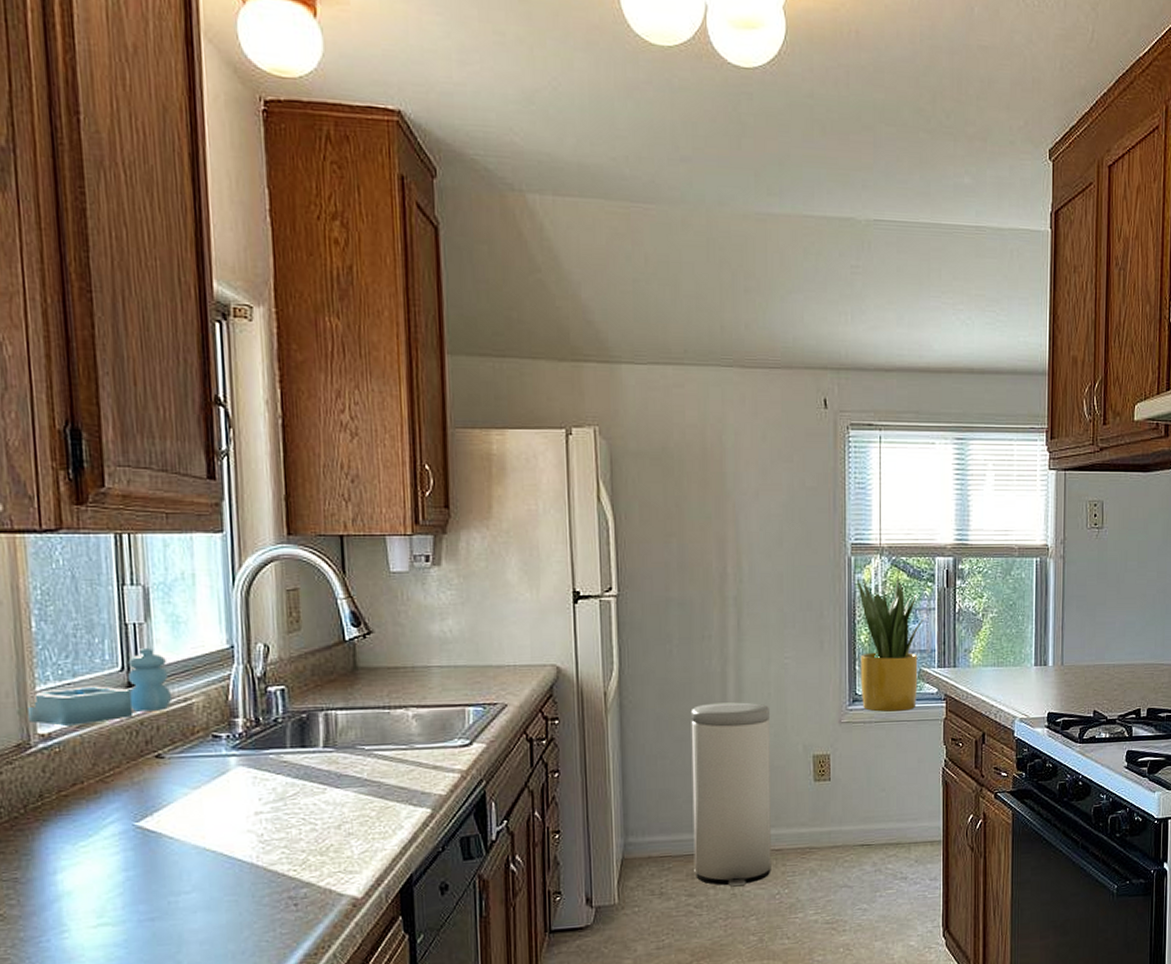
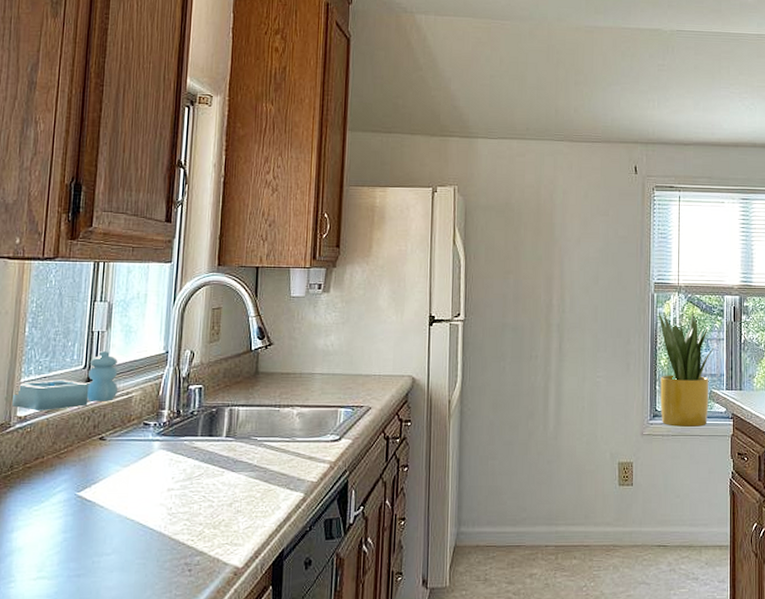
pedal bin: present [690,702,771,887] -> none [514,413,583,577]

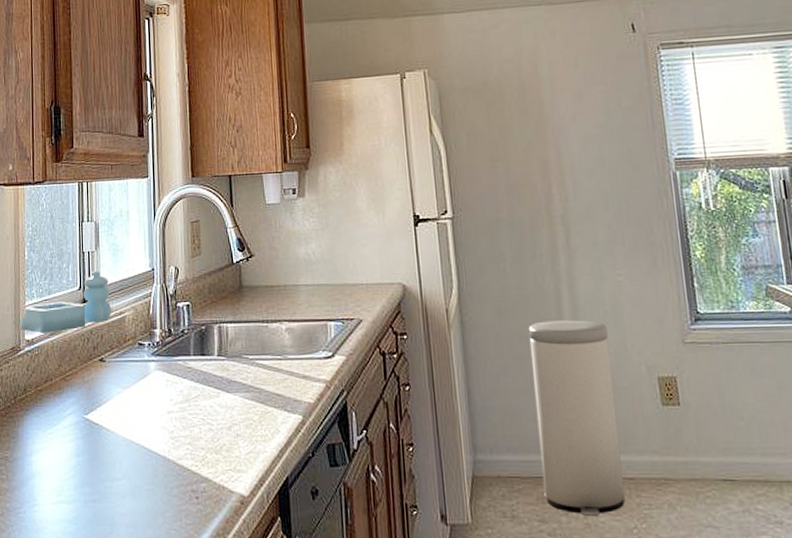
pedal bin: none [514,413,583,577] -> present [528,320,625,516]
planter: present [659,308,719,428] -> none [685,186,769,333]

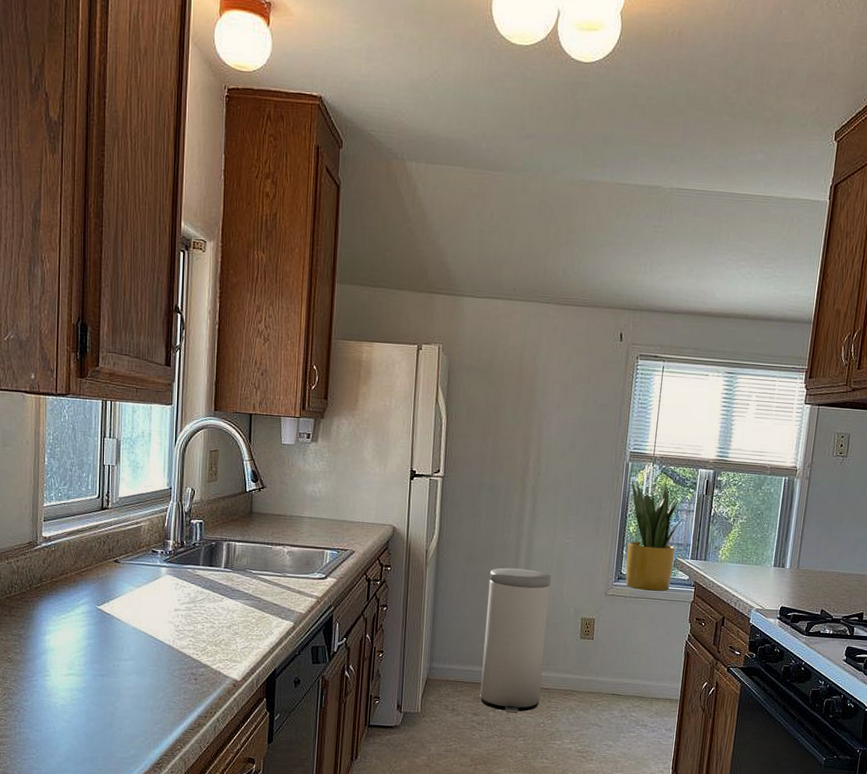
soap dispenser: present [20,270,112,333] -> none [38,483,129,533]
planter: none [685,186,769,333] -> present [625,479,688,592]

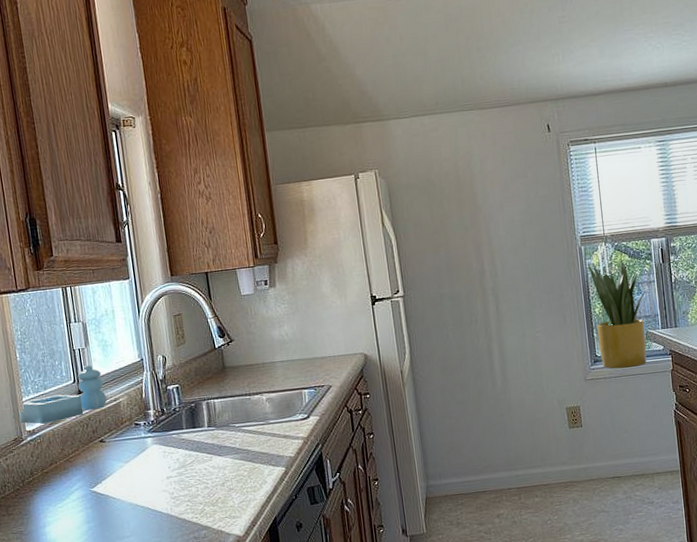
soap dispenser: none [38,483,129,533] -> present [19,364,107,424]
pedal bin: present [480,567,551,713] -> none [467,369,542,516]

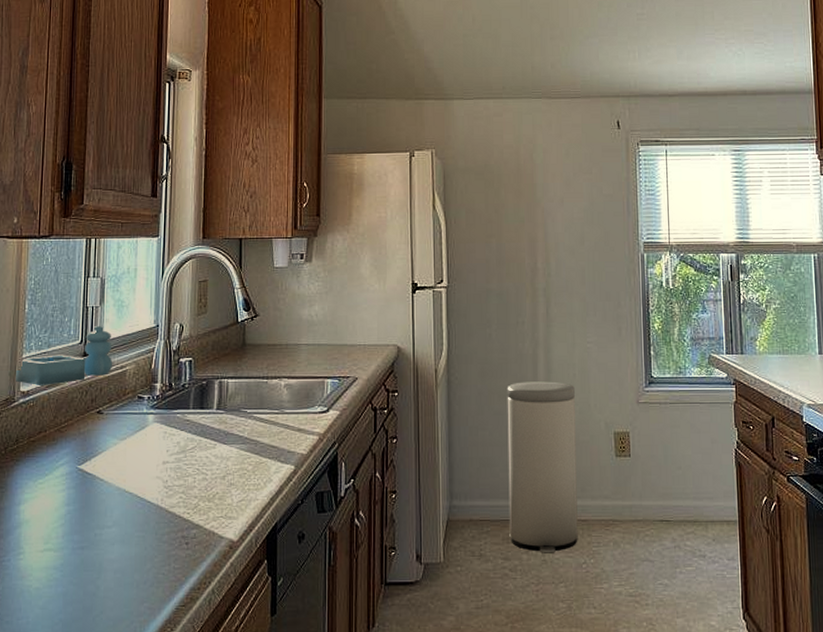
pedal bin: none [467,369,542,516] -> present [507,381,578,553]
planter: present [588,255,650,369] -> none [650,268,716,395]

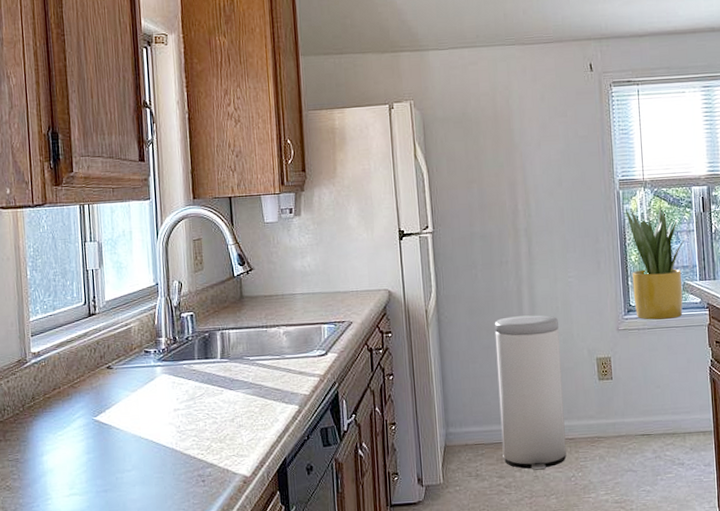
soap dispenser: present [16,325,113,385] -> none [25,286,118,346]
planter: none [650,268,716,395] -> present [626,202,689,321]

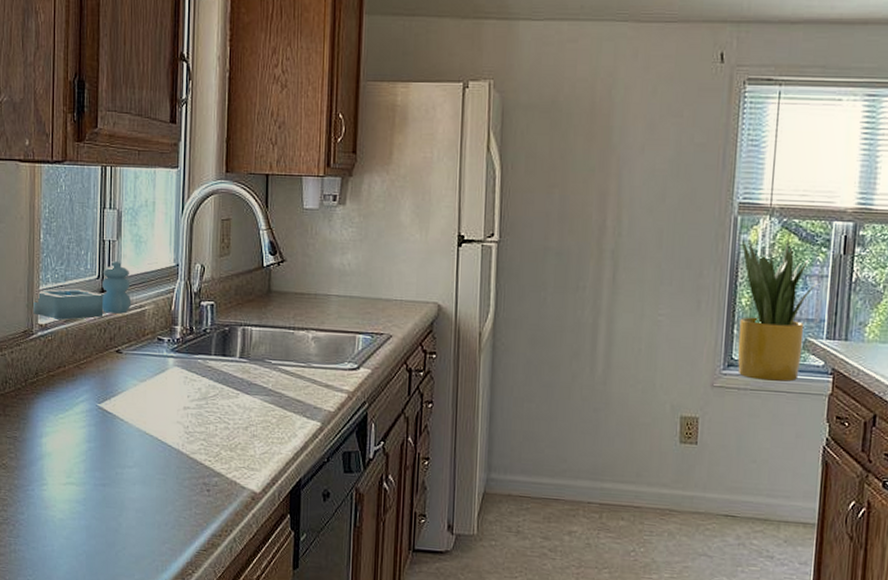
soap dispenser: none [25,286,118,346] -> present [33,260,132,320]
pedal bin: present [494,315,567,470] -> none [551,353,639,538]

